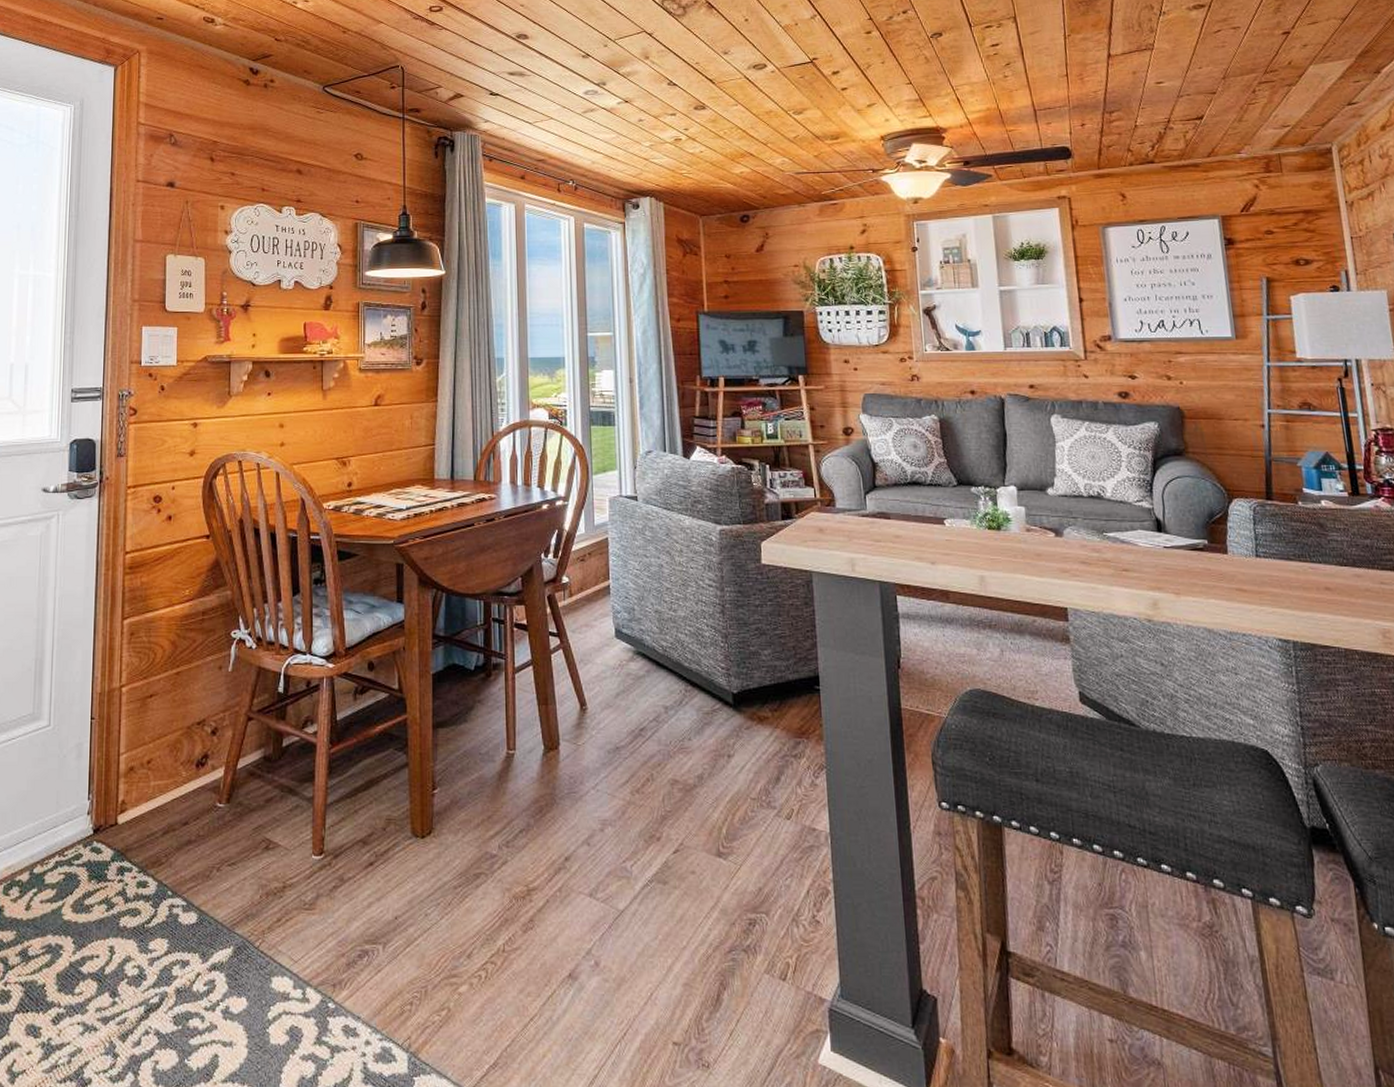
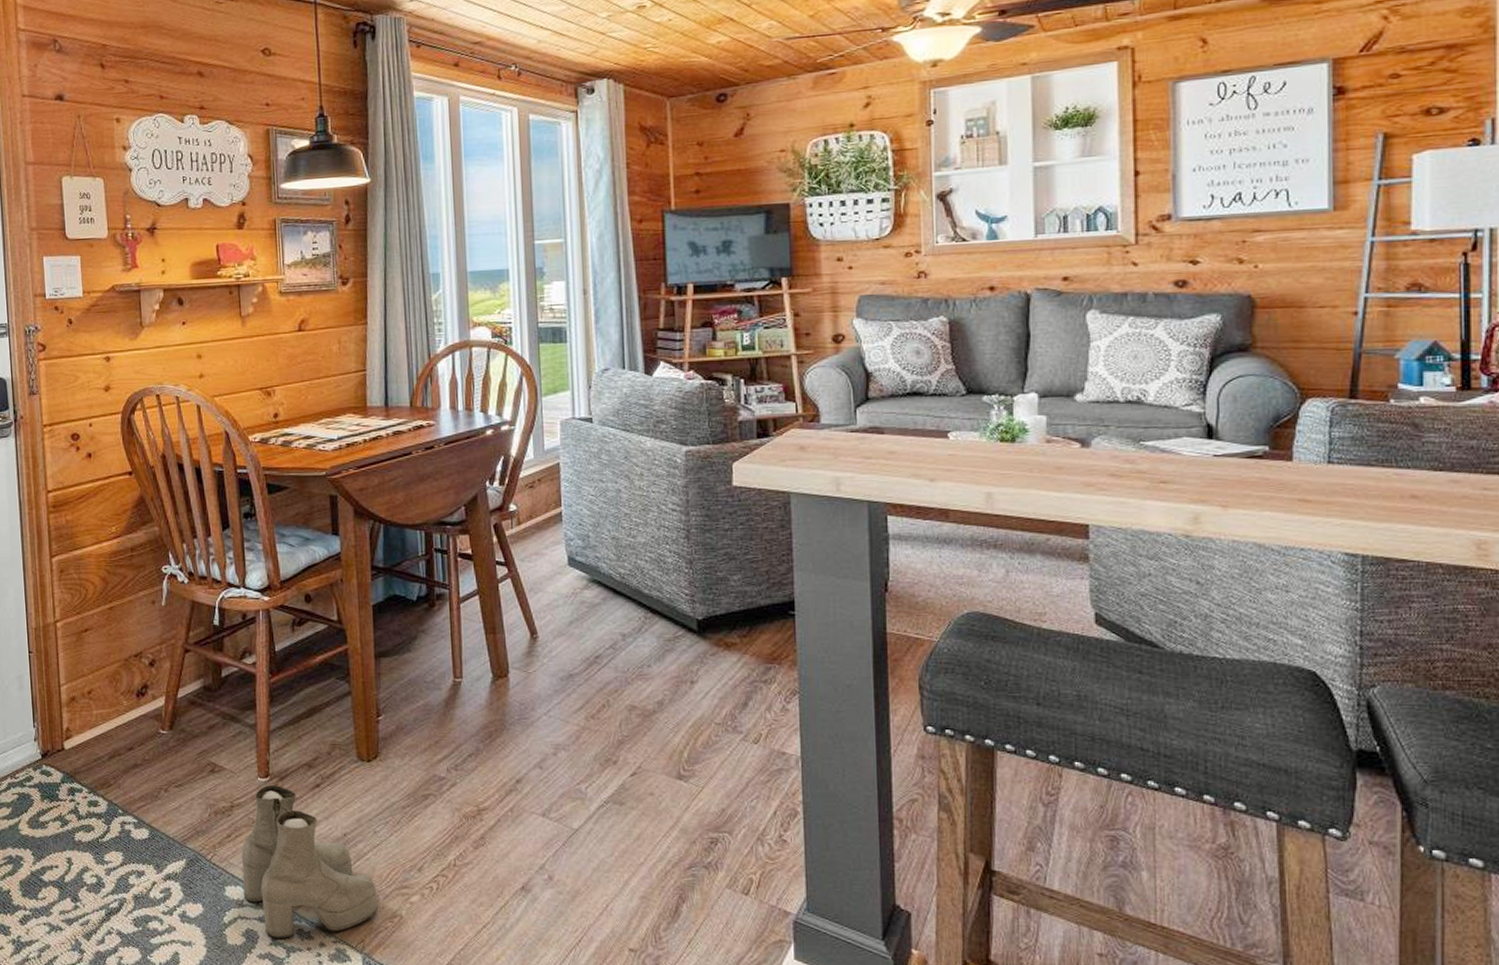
boots: none [289,862,426,1036] -> present [241,784,378,938]

